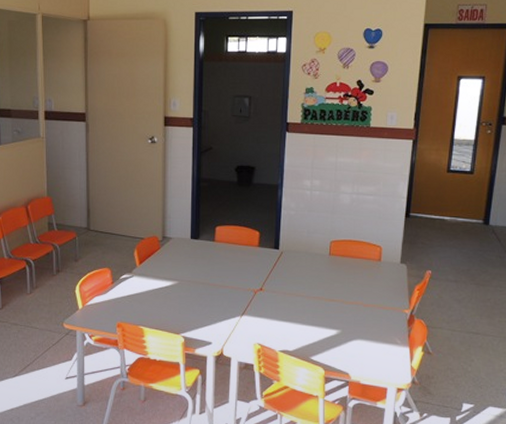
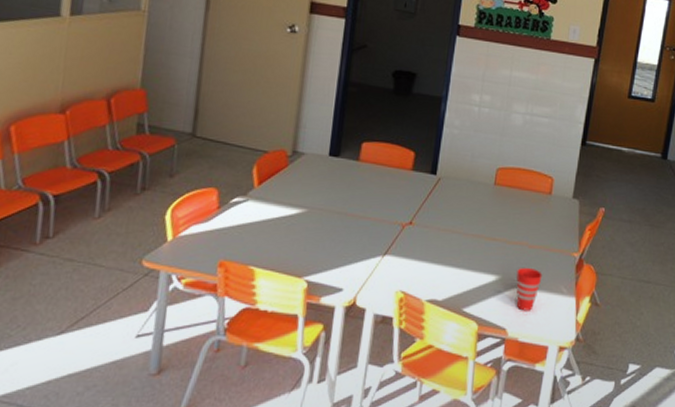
cup: none [355,322,378,359] -> present [516,267,543,311]

